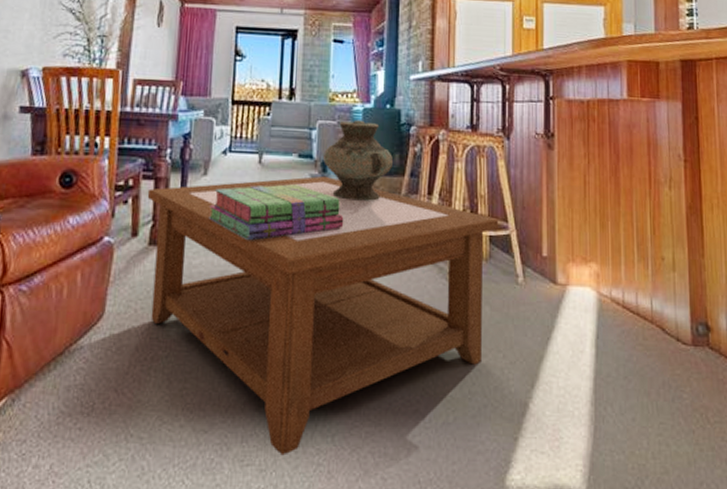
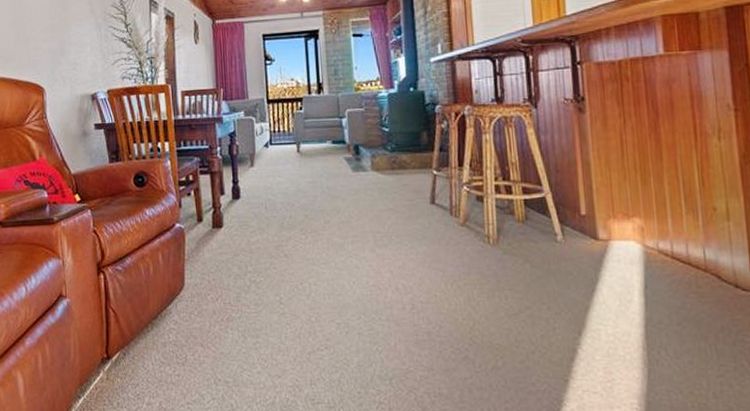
coffee table: present [147,175,499,456] -> none [205,157,533,396]
stack of books: present [209,184,344,241] -> none [259,167,381,219]
vase: present [324,119,393,201] -> none [355,104,421,177]

